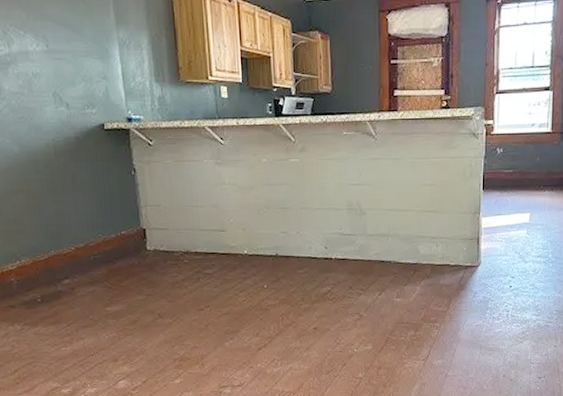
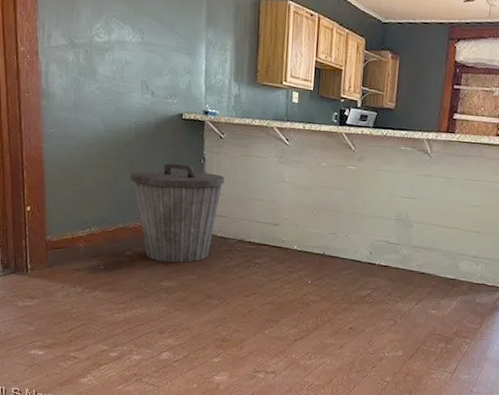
trash can: none [55,178,160,286] -> present [130,162,224,263]

